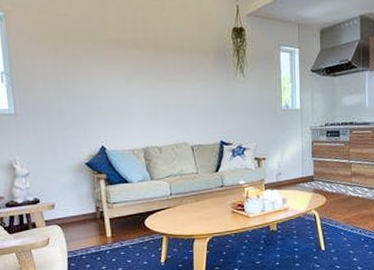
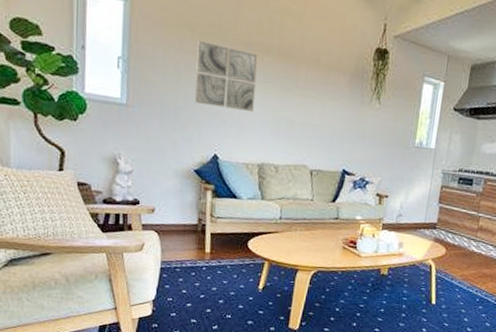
wall art: none [71,46,131,103] -> present [194,41,258,112]

